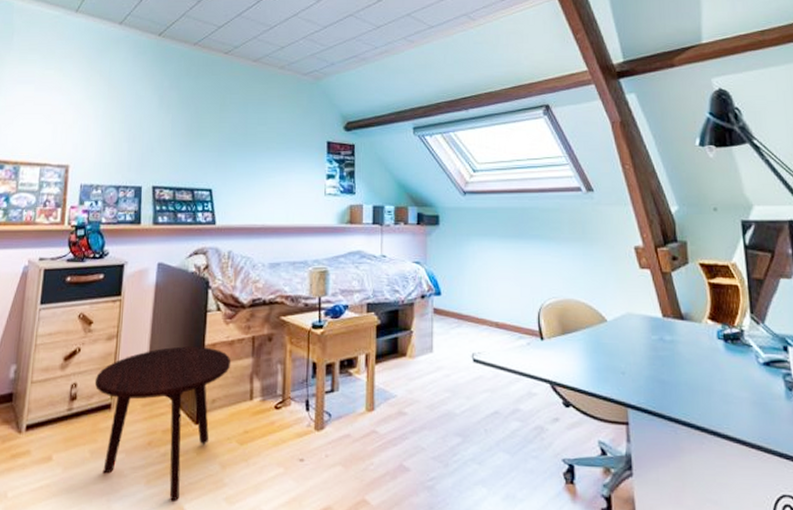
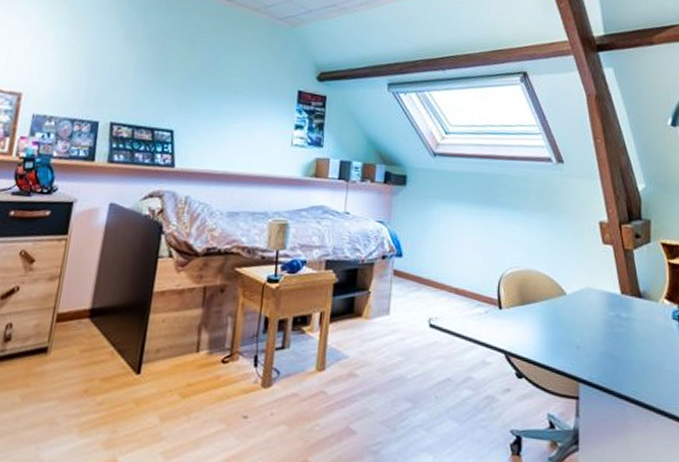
side table: present [94,346,231,501] -> none [31,292,180,453]

